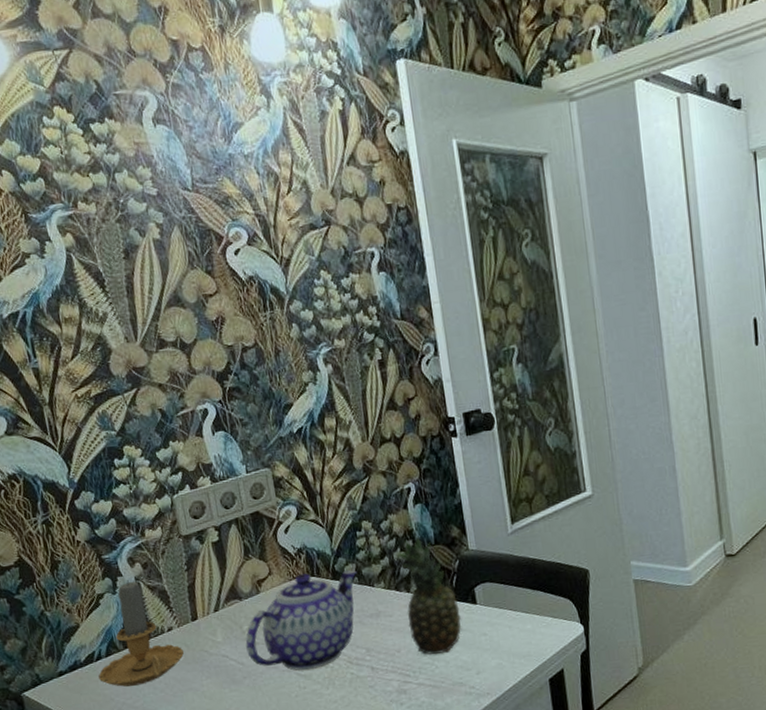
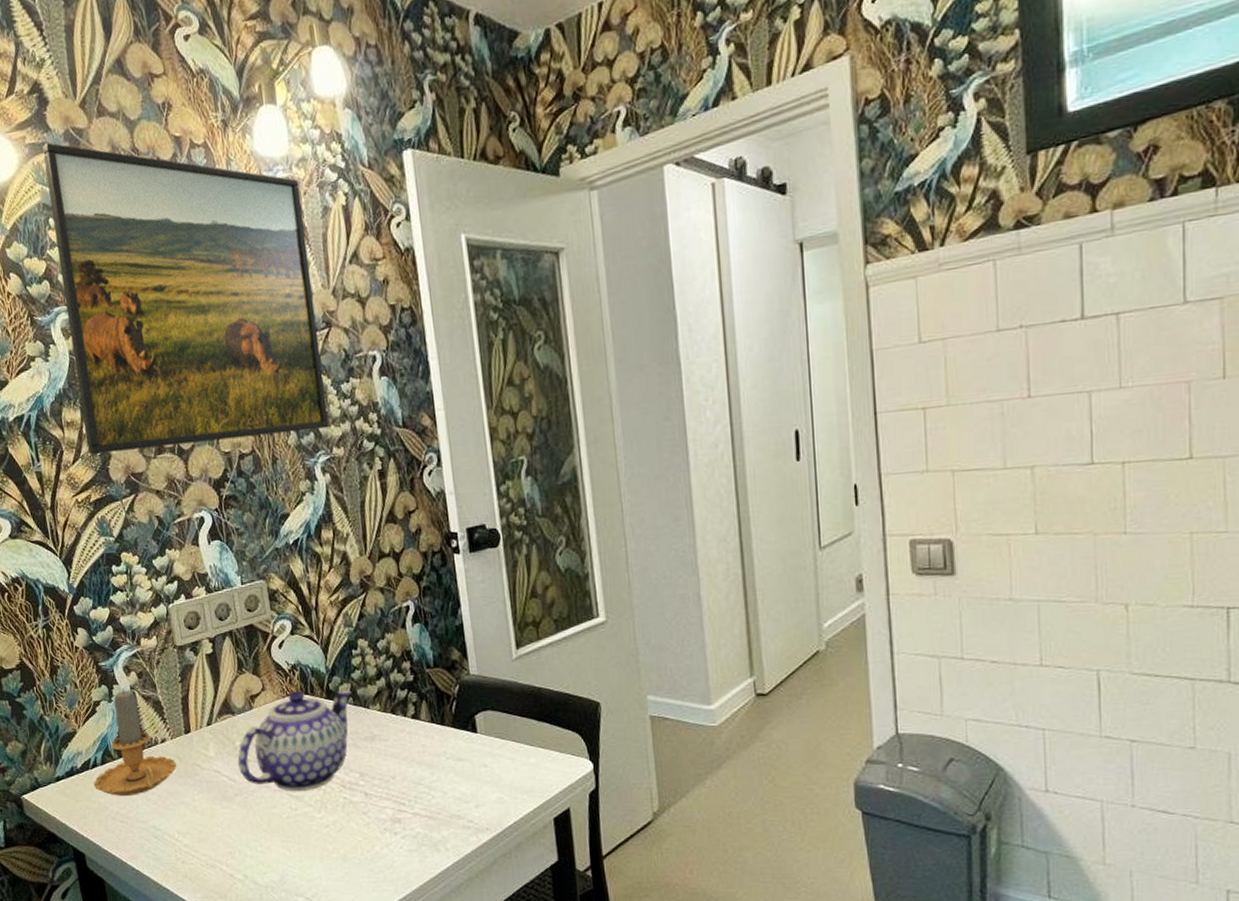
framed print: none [34,42,330,350] -> present [42,143,329,454]
fruit: present [396,536,462,655] -> none [392,657,461,784]

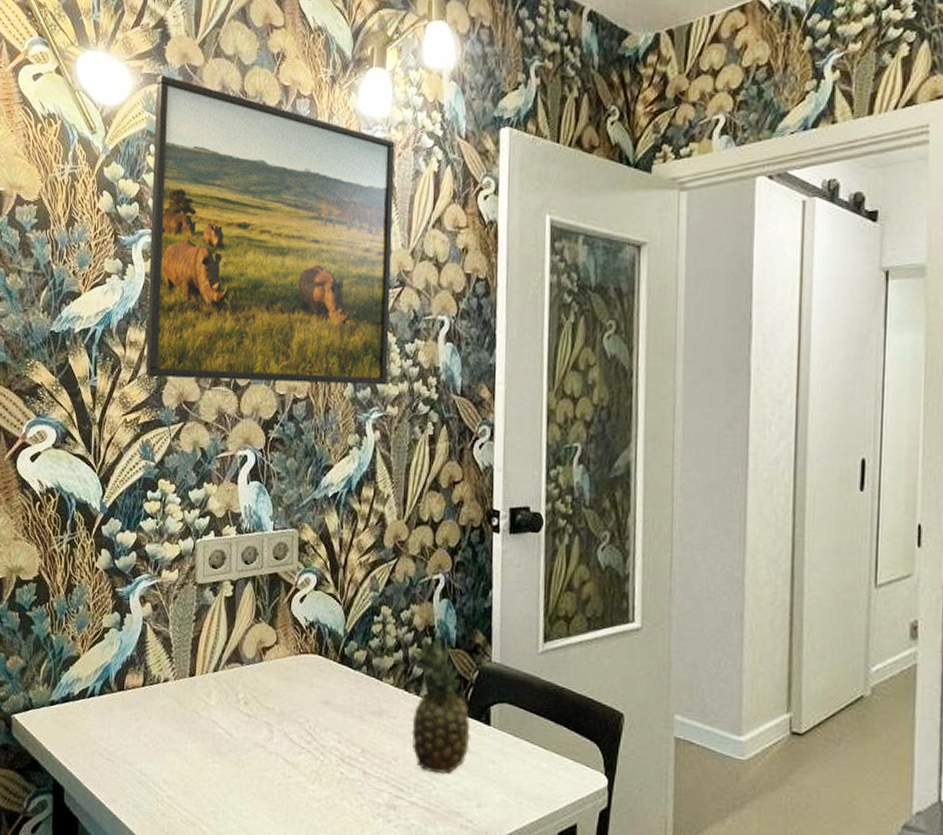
candle: present [94,689,177,796] -> none [87,619,174,734]
teapot: present [237,690,352,792] -> none [238,649,367,758]
fruit: none [392,657,461,784] -> present [411,634,471,774]

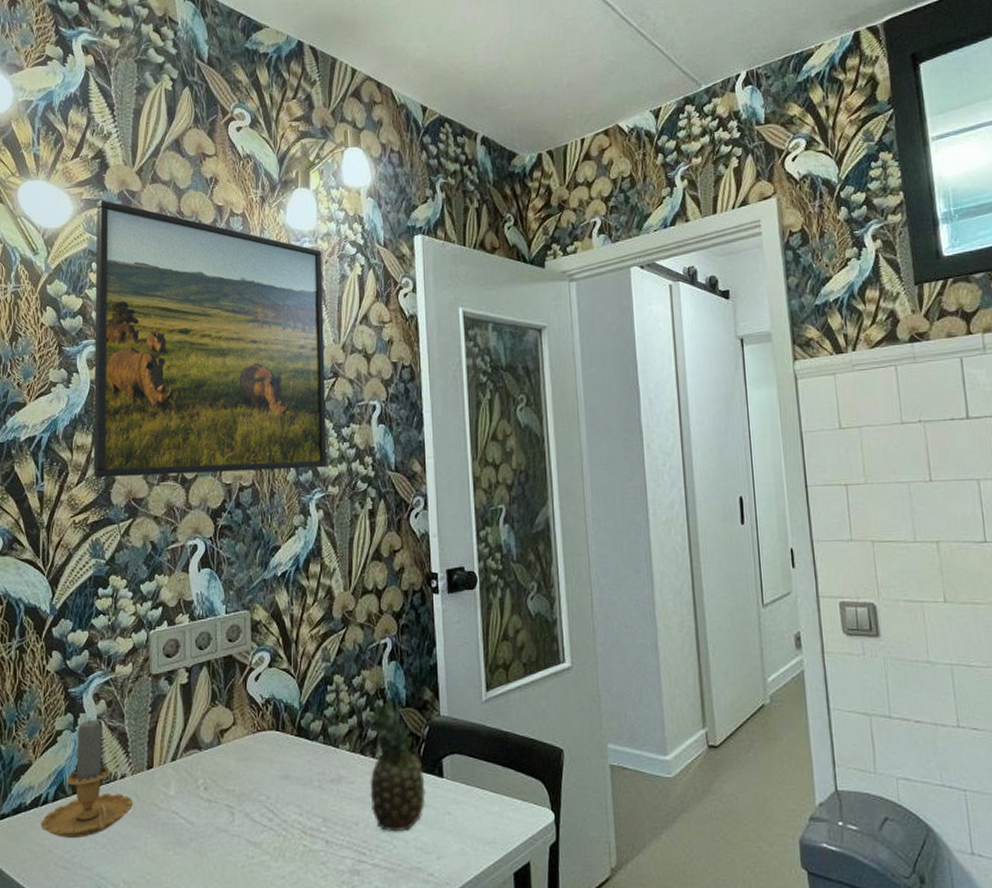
candle: none [87,619,174,734] -> present [41,718,133,838]

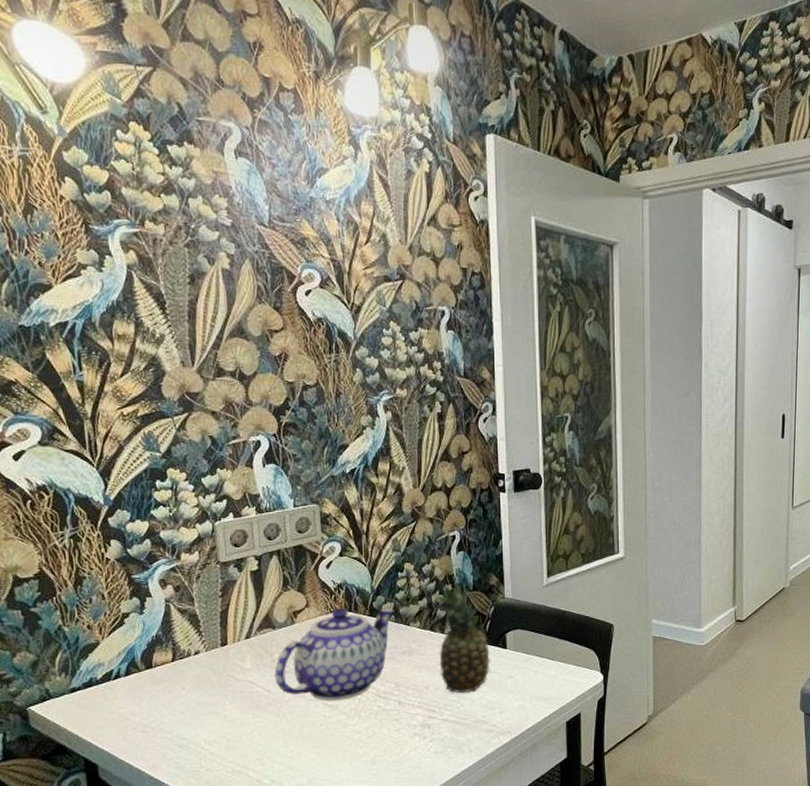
candle: present [41,718,133,838] -> none [115,601,209,707]
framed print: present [93,200,327,478] -> none [115,54,395,370]
teapot: none [198,726,323,838] -> present [274,607,394,701]

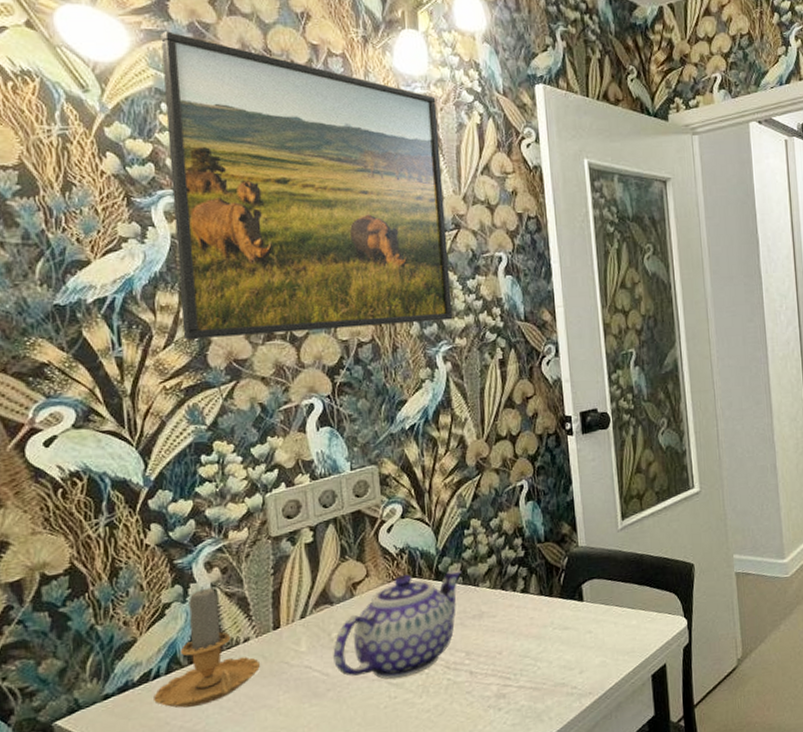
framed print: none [115,54,395,370] -> present [160,31,453,340]
candle: none [115,601,209,707] -> present [154,587,260,708]
fruit: present [434,581,491,694] -> none [504,533,568,656]

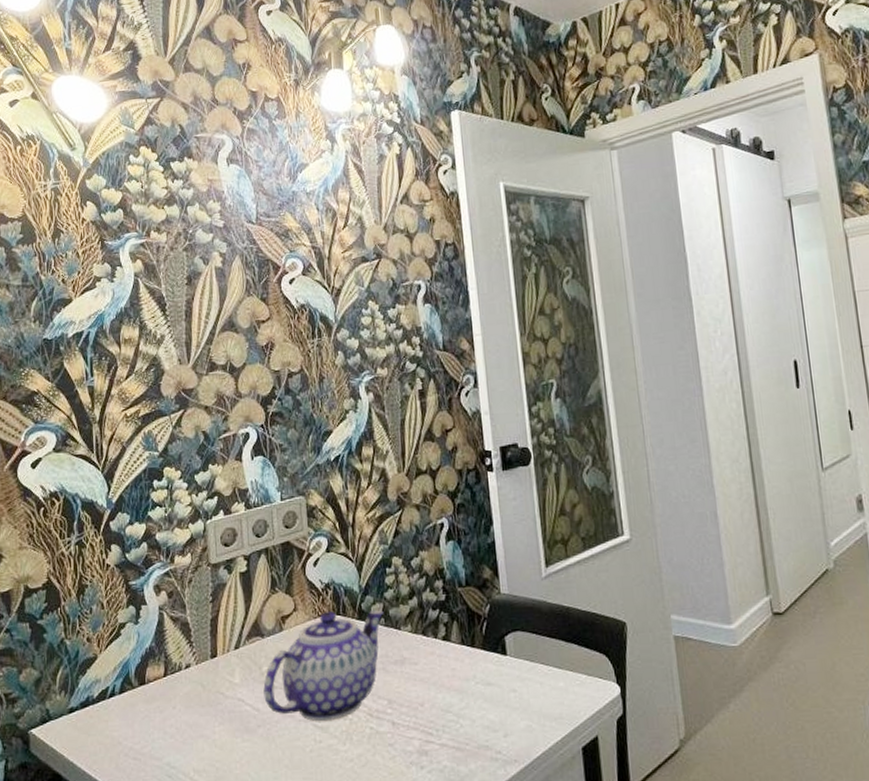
candle: present [154,587,260,708] -> none [109,609,199,729]
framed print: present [160,31,453,340] -> none [131,91,375,370]

